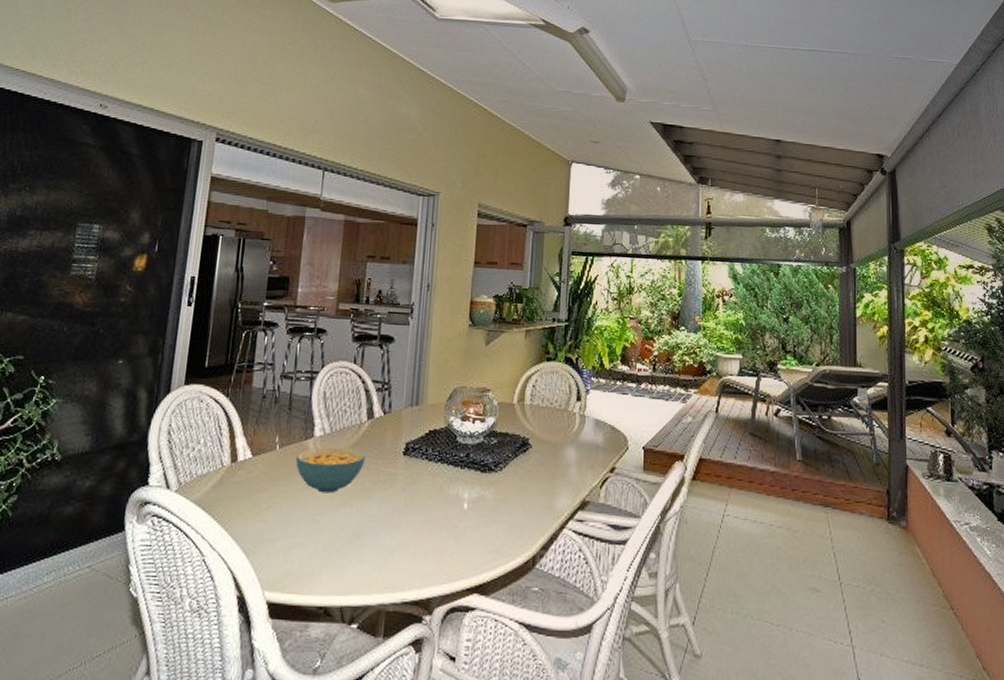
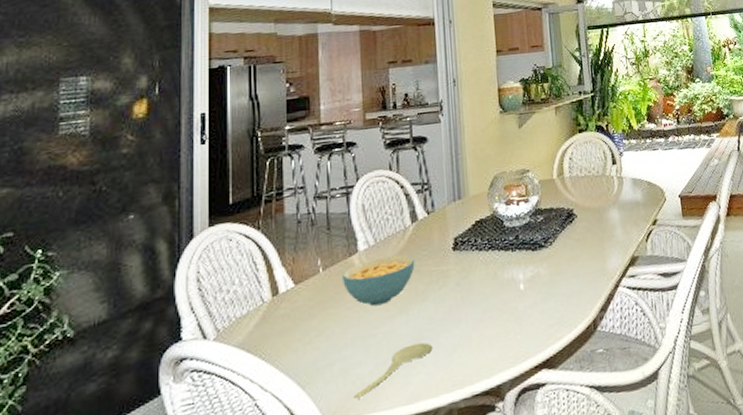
spoon: none [290,538,371,578] -> present [353,342,433,400]

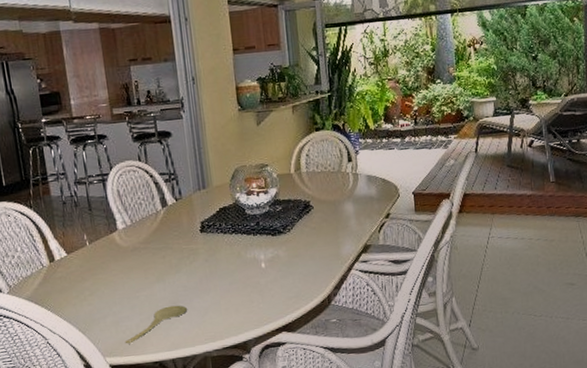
cereal bowl: present [343,254,415,307] -> none [106,234,168,275]

